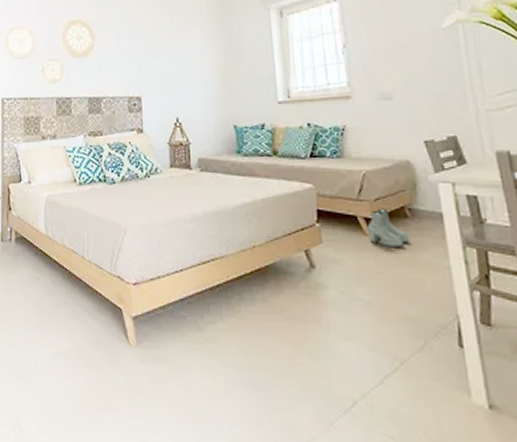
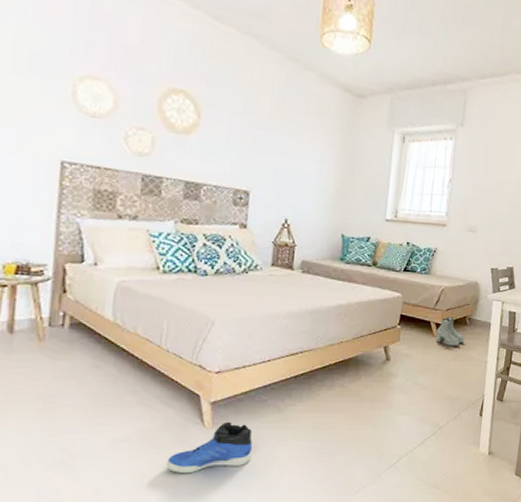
sneaker: none [99,339,179,398] -> present [165,421,252,474]

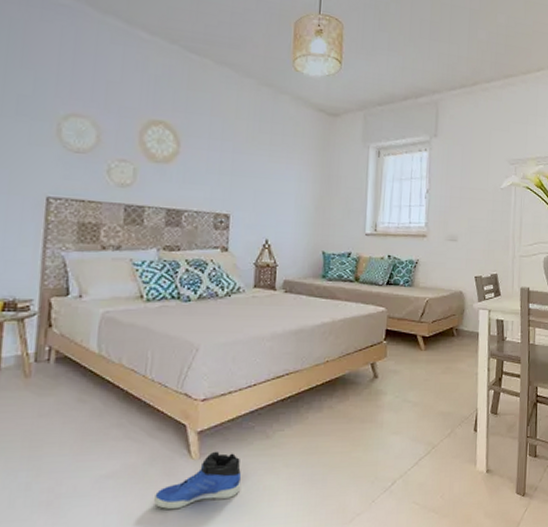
boots: present [436,316,465,346] -> none [423,329,454,359]

